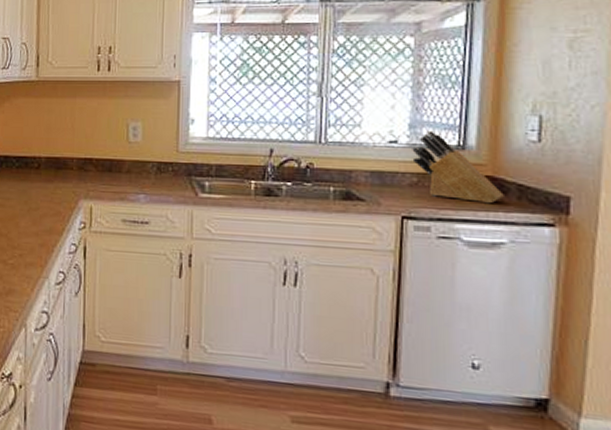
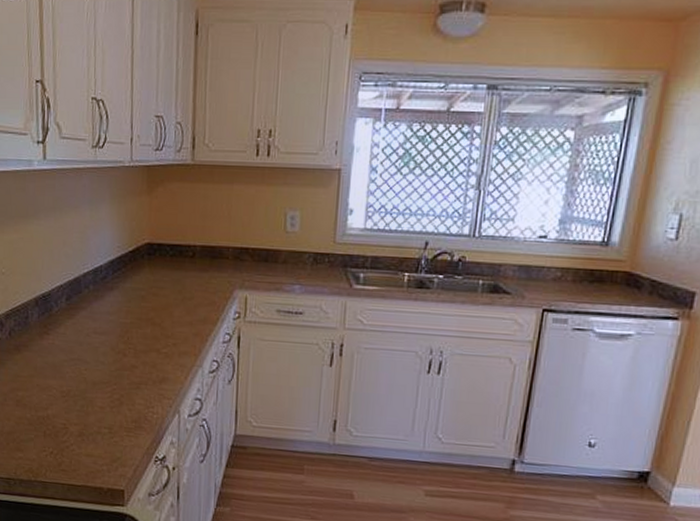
knife block: present [412,130,504,204] -> none [558,226,638,298]

